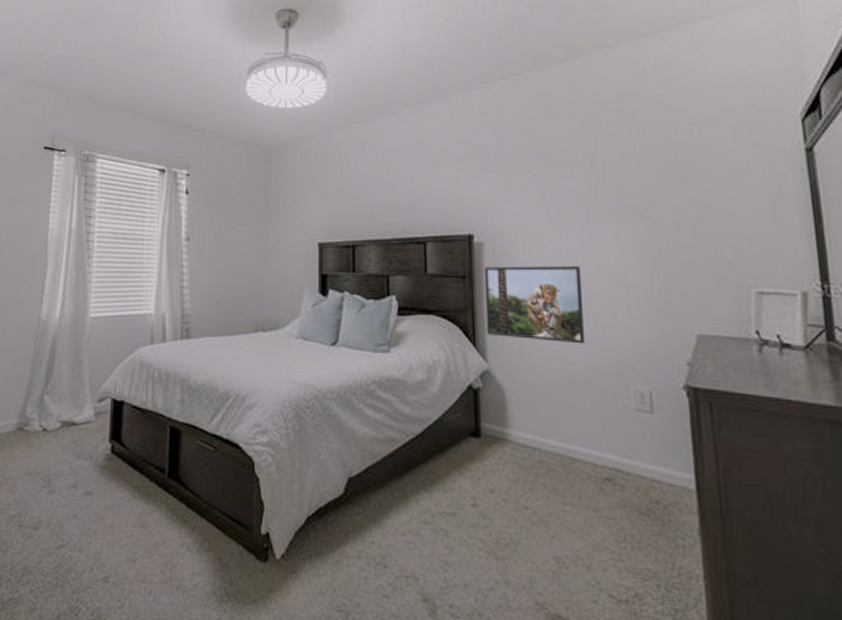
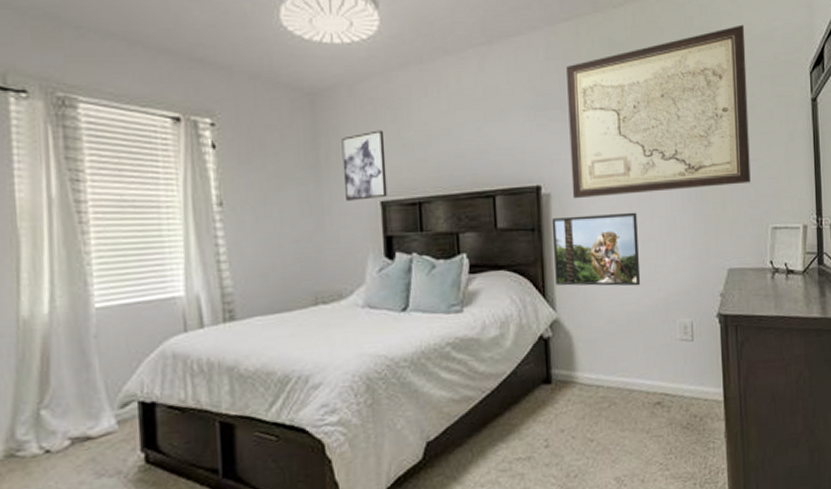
wall art: none [287,180,325,241] -> present [341,130,388,201]
wall art: none [502,73,725,249] -> present [567,24,751,199]

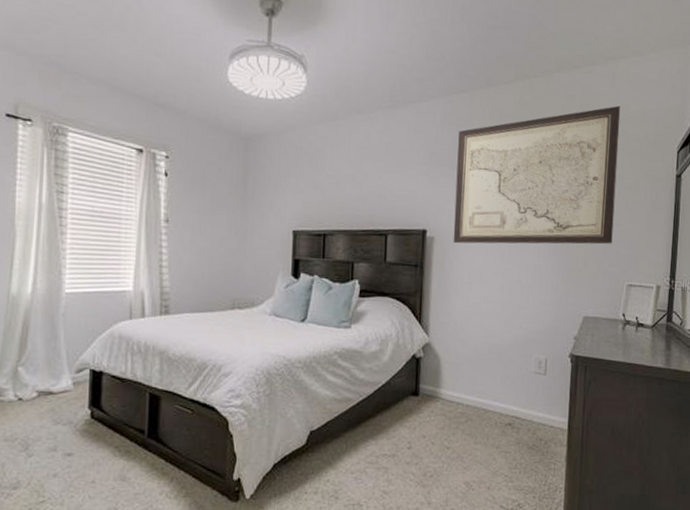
wall art: present [341,130,388,201] -> none [265,172,301,228]
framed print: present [551,212,641,287] -> none [431,257,507,323]

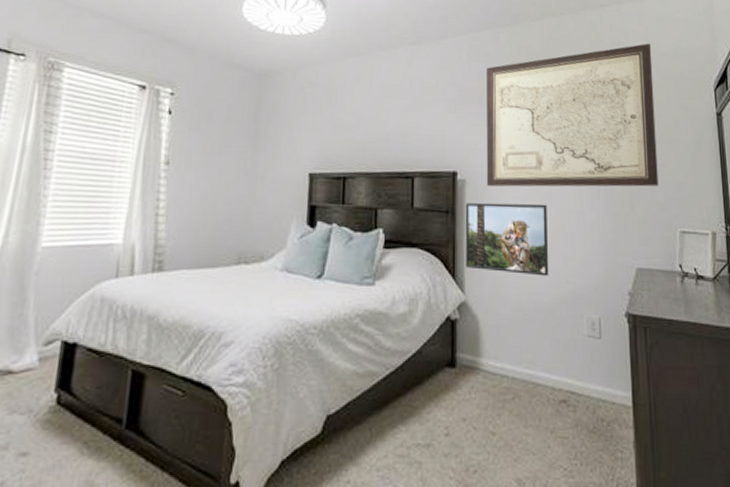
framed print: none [431,257,507,323] -> present [465,202,549,276]

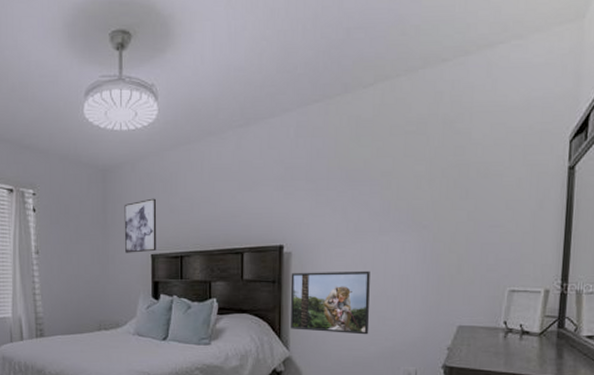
wall art: none [278,110,319,171] -> present [124,198,157,253]
wall art: present [486,43,659,187] -> none [311,96,499,258]

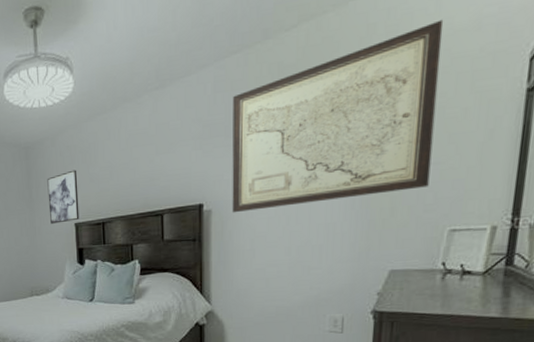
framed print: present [290,271,370,335] -> none [211,221,294,286]
wall art: none [311,96,499,258] -> present [232,19,444,213]

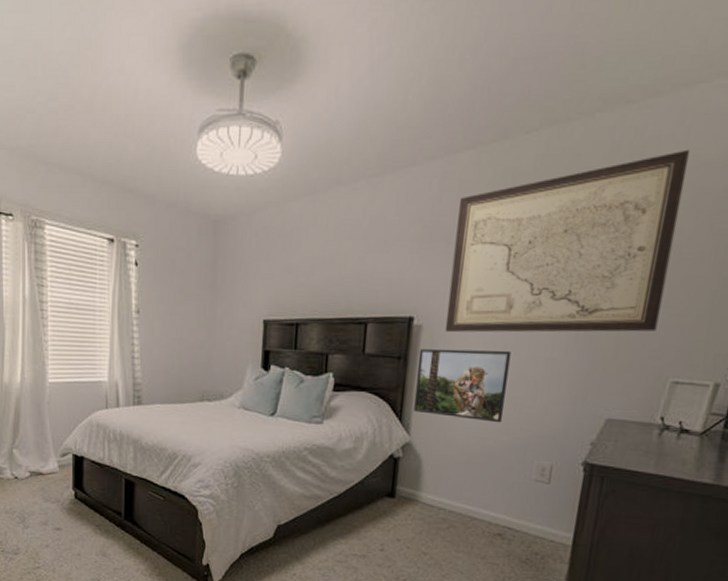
wall art: present [47,170,80,224] -> none [234,256,273,318]
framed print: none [211,221,294,286] -> present [414,348,511,423]

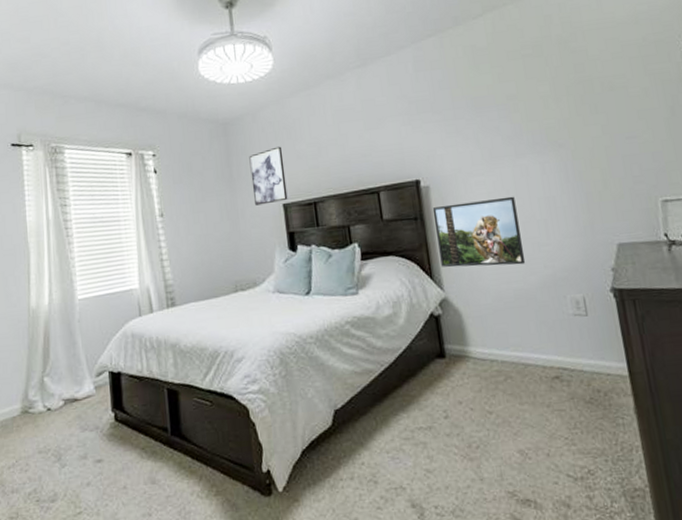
wall art: none [234,256,273,318] -> present [249,146,288,206]
wall art: present [444,149,691,333] -> none [434,14,632,189]

